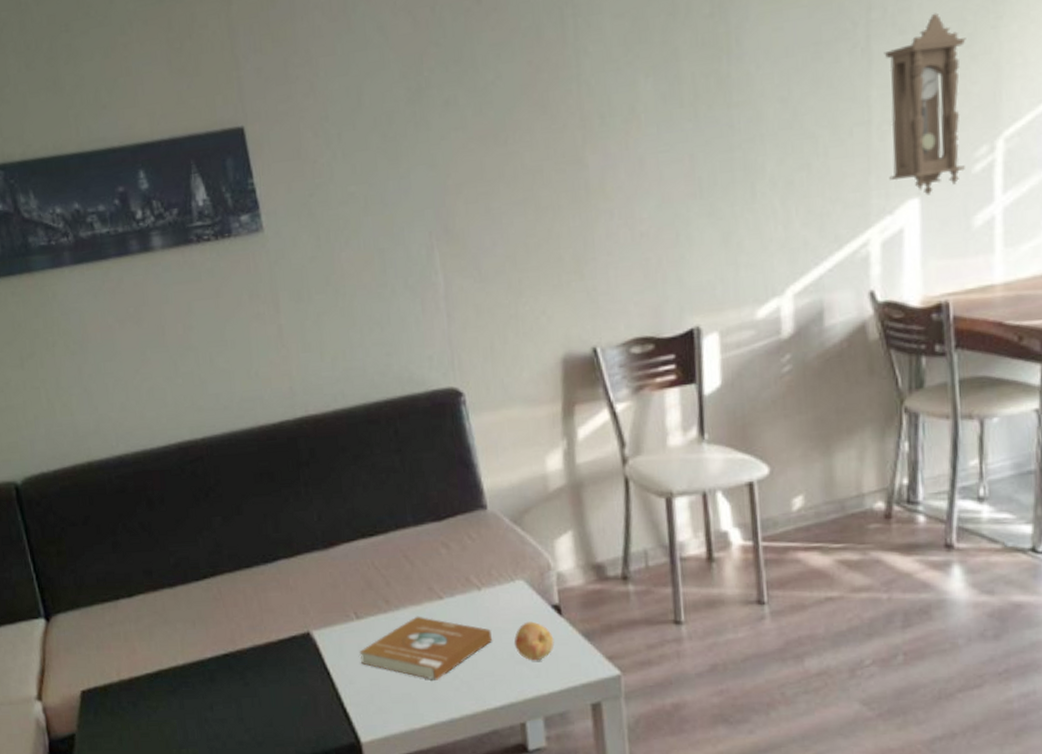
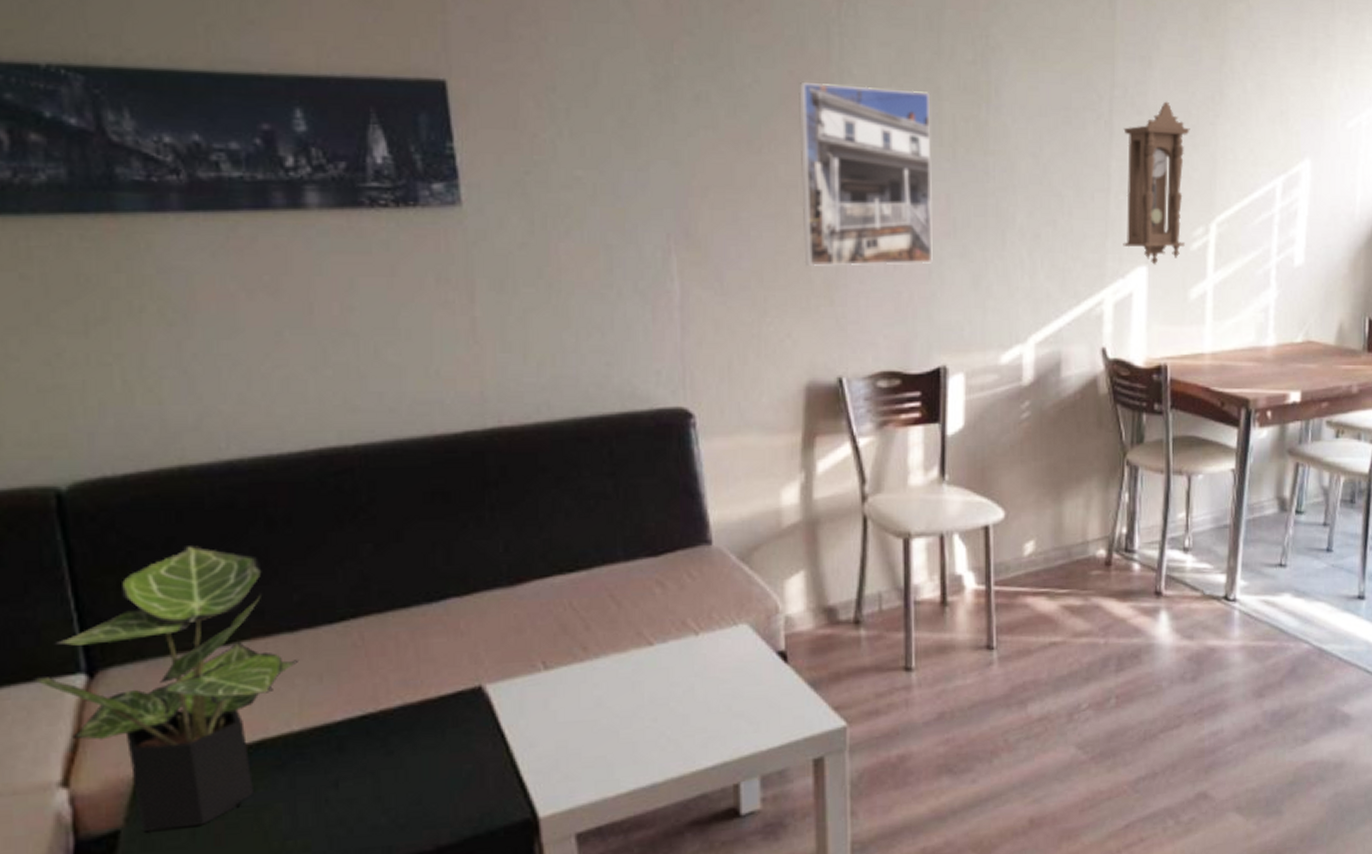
potted plant: none [13,521,179,735] -> present [32,544,300,831]
book: present [359,616,493,680] -> none [545,665,709,740]
fruit: present [514,621,555,661] -> none [733,670,778,714]
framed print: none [536,55,680,246] -> present [797,82,933,267]

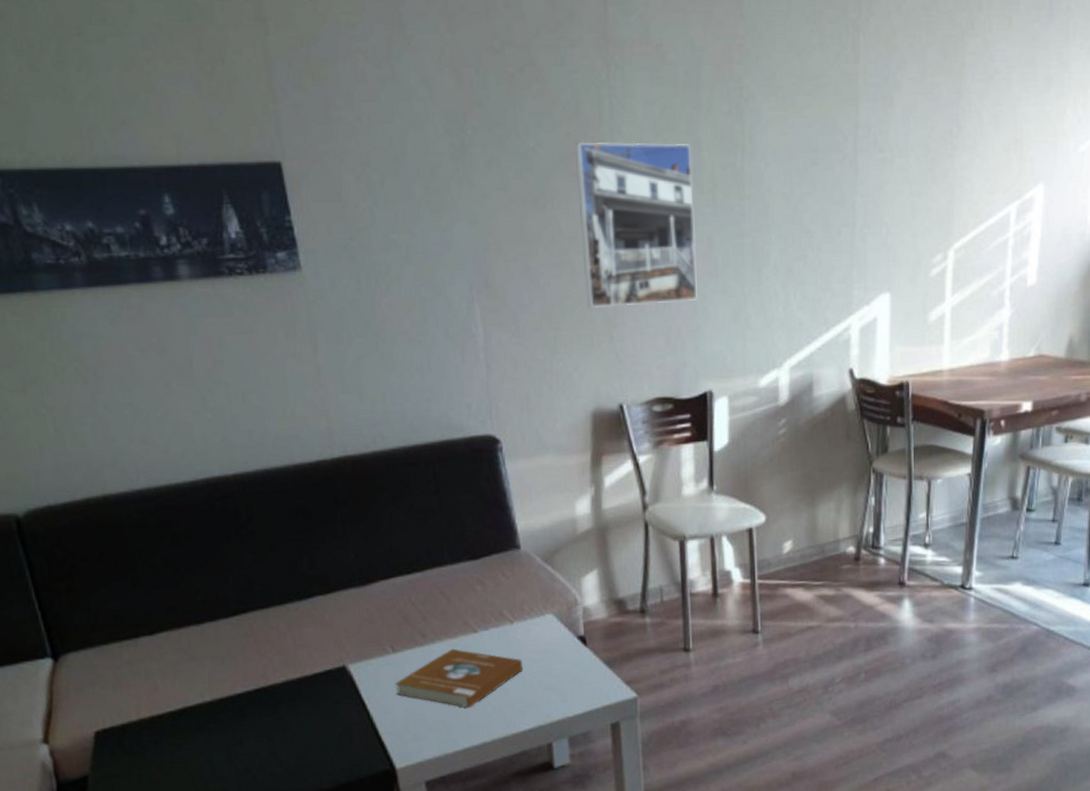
potted plant: present [32,544,300,831] -> none [14,557,206,776]
book: none [545,665,709,740] -> present [395,648,524,708]
pendulum clock: present [1123,101,1190,265] -> none [867,137,929,291]

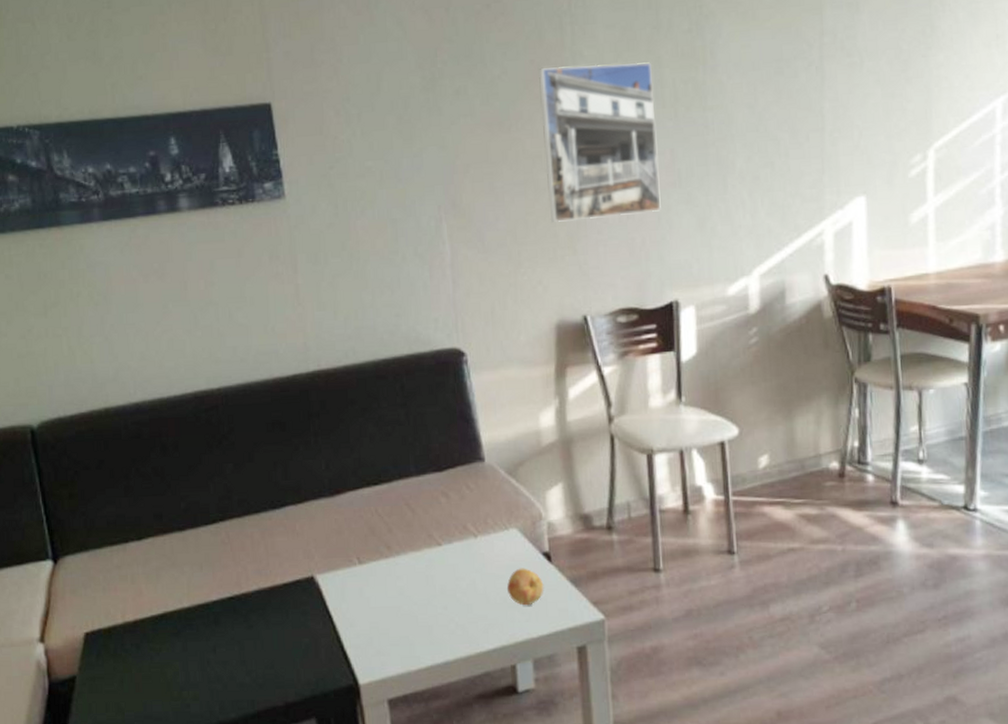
book: present [395,648,524,708] -> none [360,561,487,624]
fruit: none [543,651,580,687] -> present [507,568,544,606]

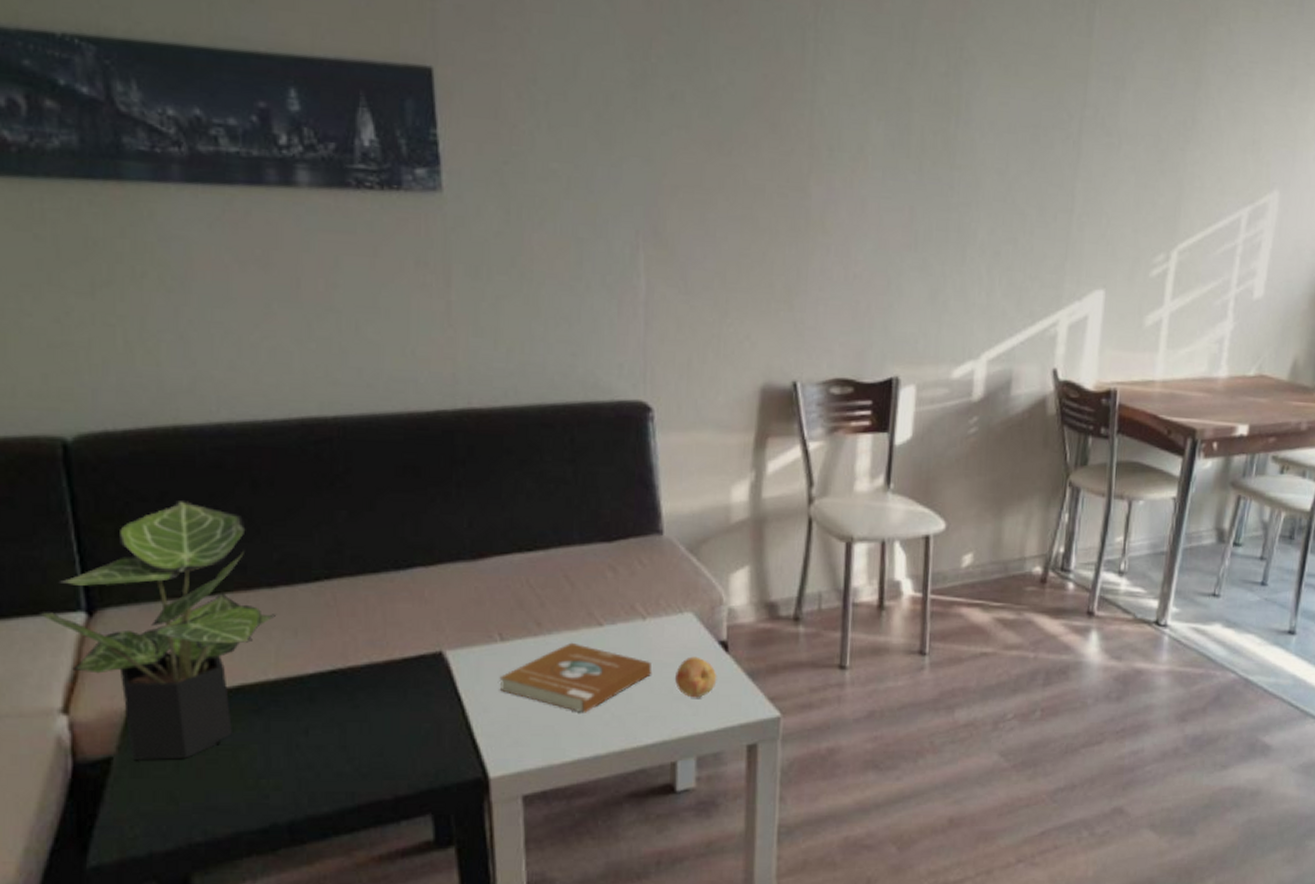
potted plant: none [20,465,187,678] -> present [38,499,277,760]
book: none [360,561,487,624] -> present [499,642,653,713]
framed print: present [537,62,661,223] -> none [766,86,900,276]

